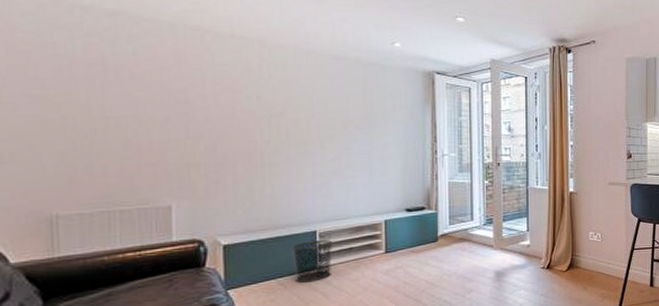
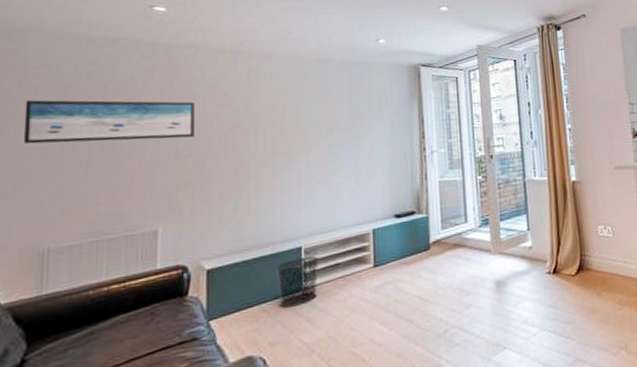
wall art: none [16,66,205,120] -> present [23,100,194,144]

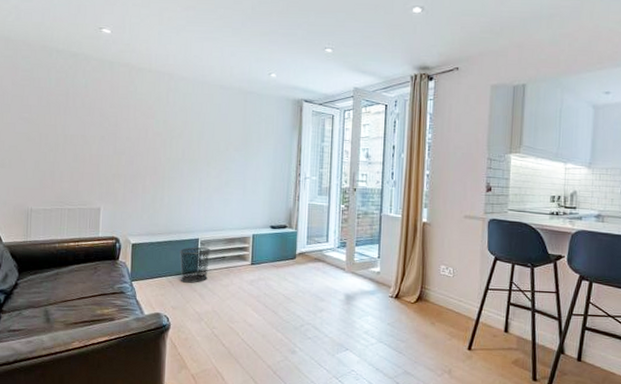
wall art: present [23,100,194,144] -> none [15,96,128,139]

